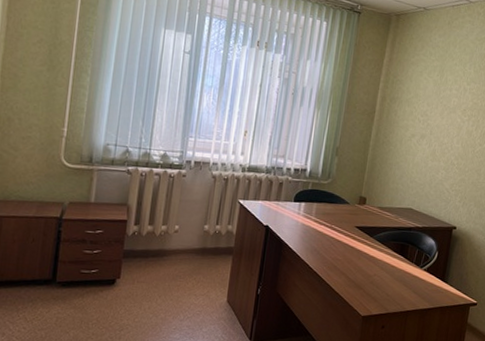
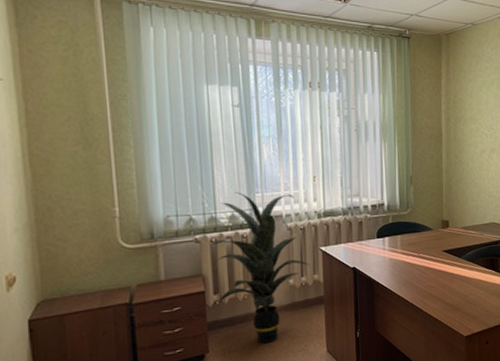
indoor plant: none [137,133,226,282] -> present [211,192,310,344]

